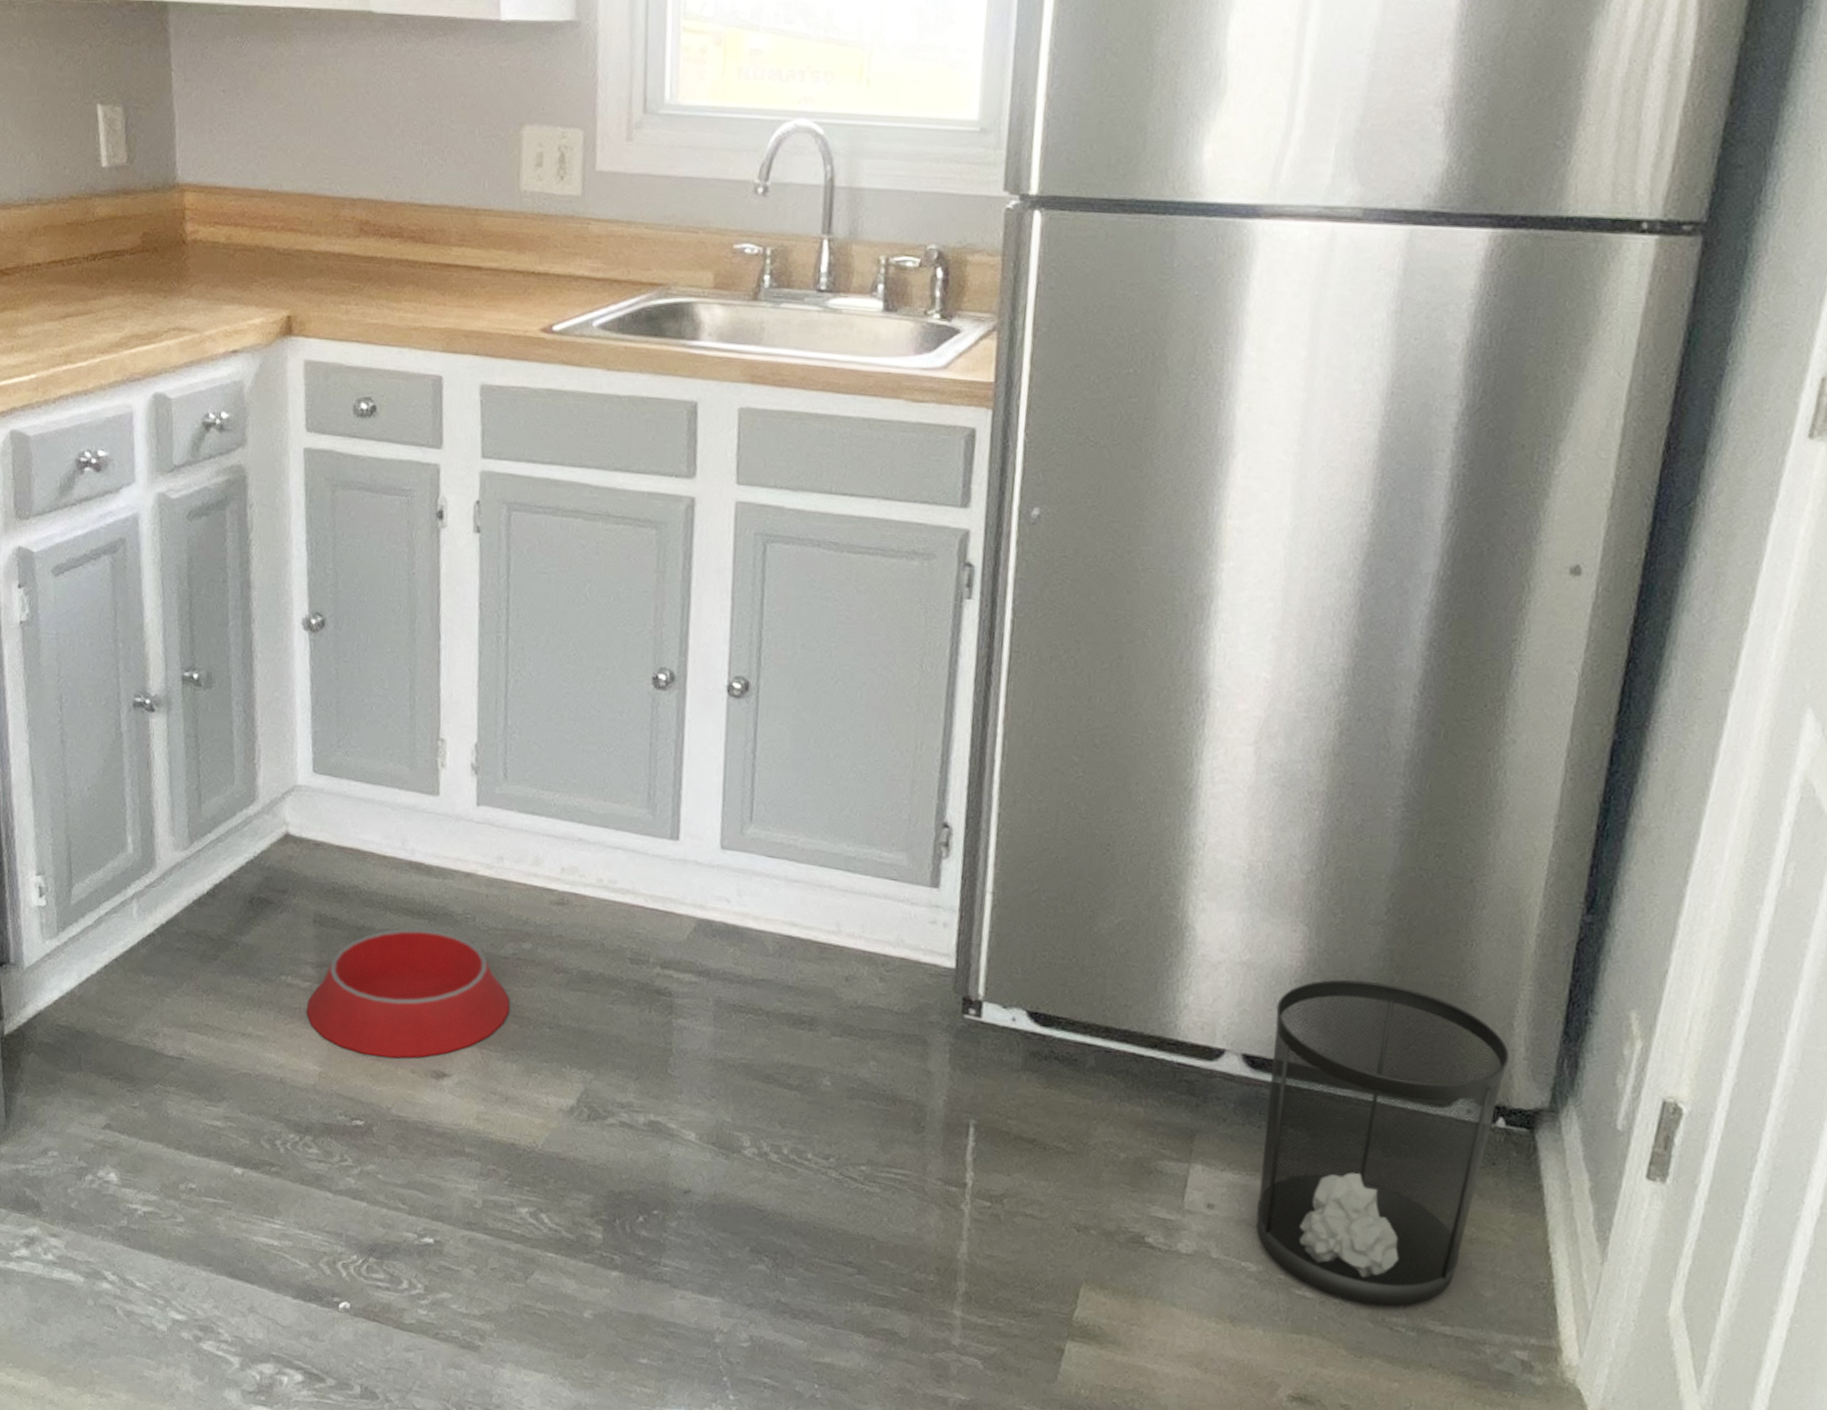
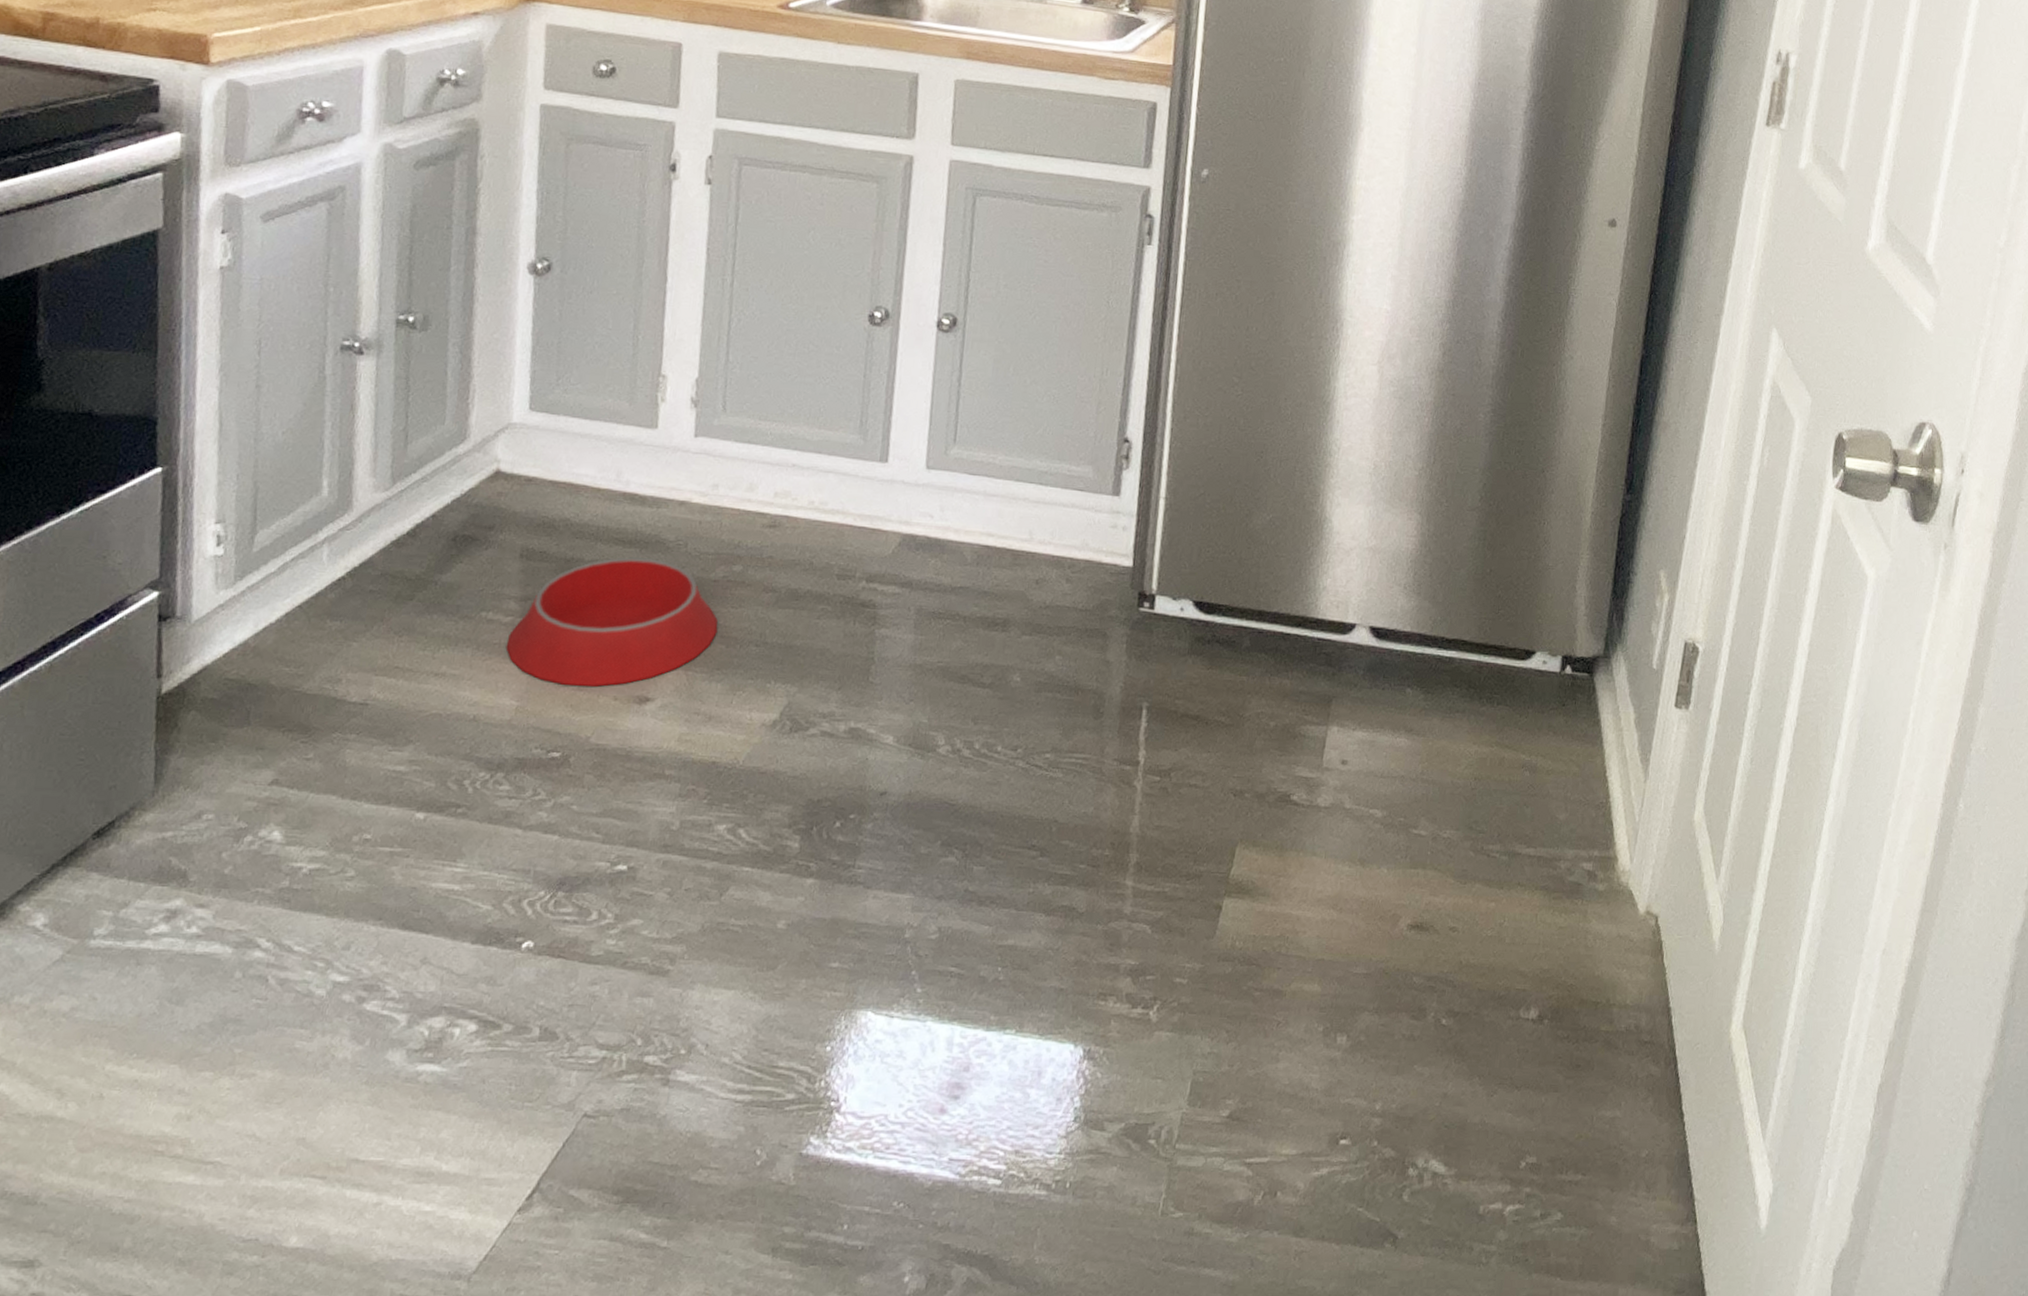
waste bin: present [1256,979,1510,1306] -> none [1381,557,1574,835]

